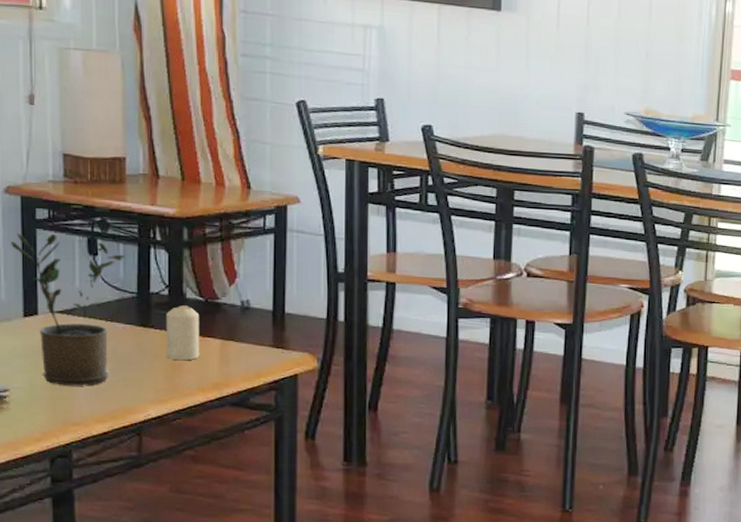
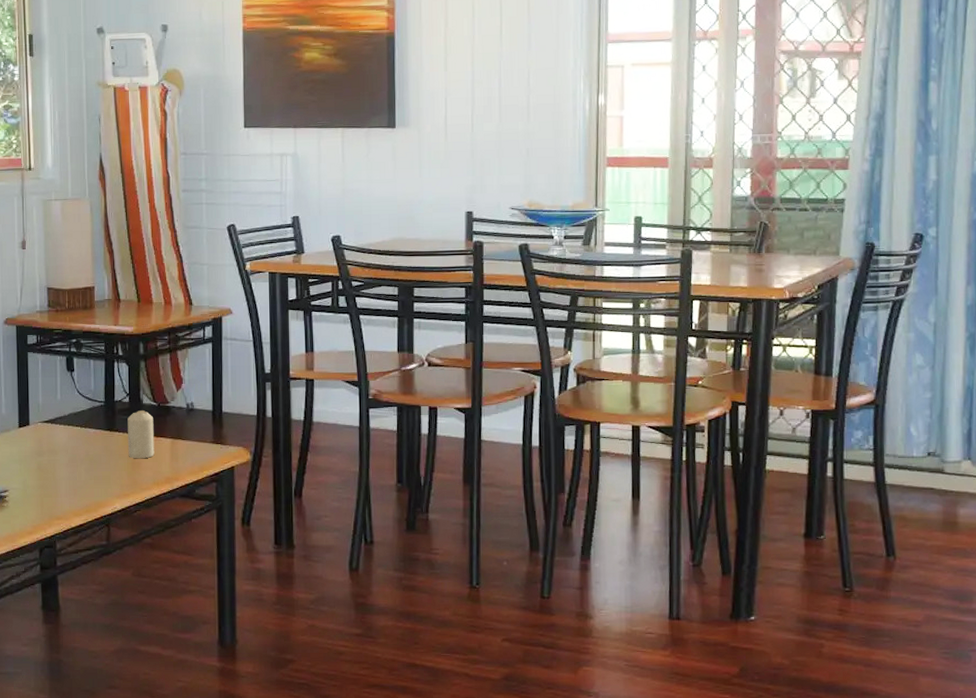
potted plant: present [11,233,125,386] -> none [9,355,95,485]

